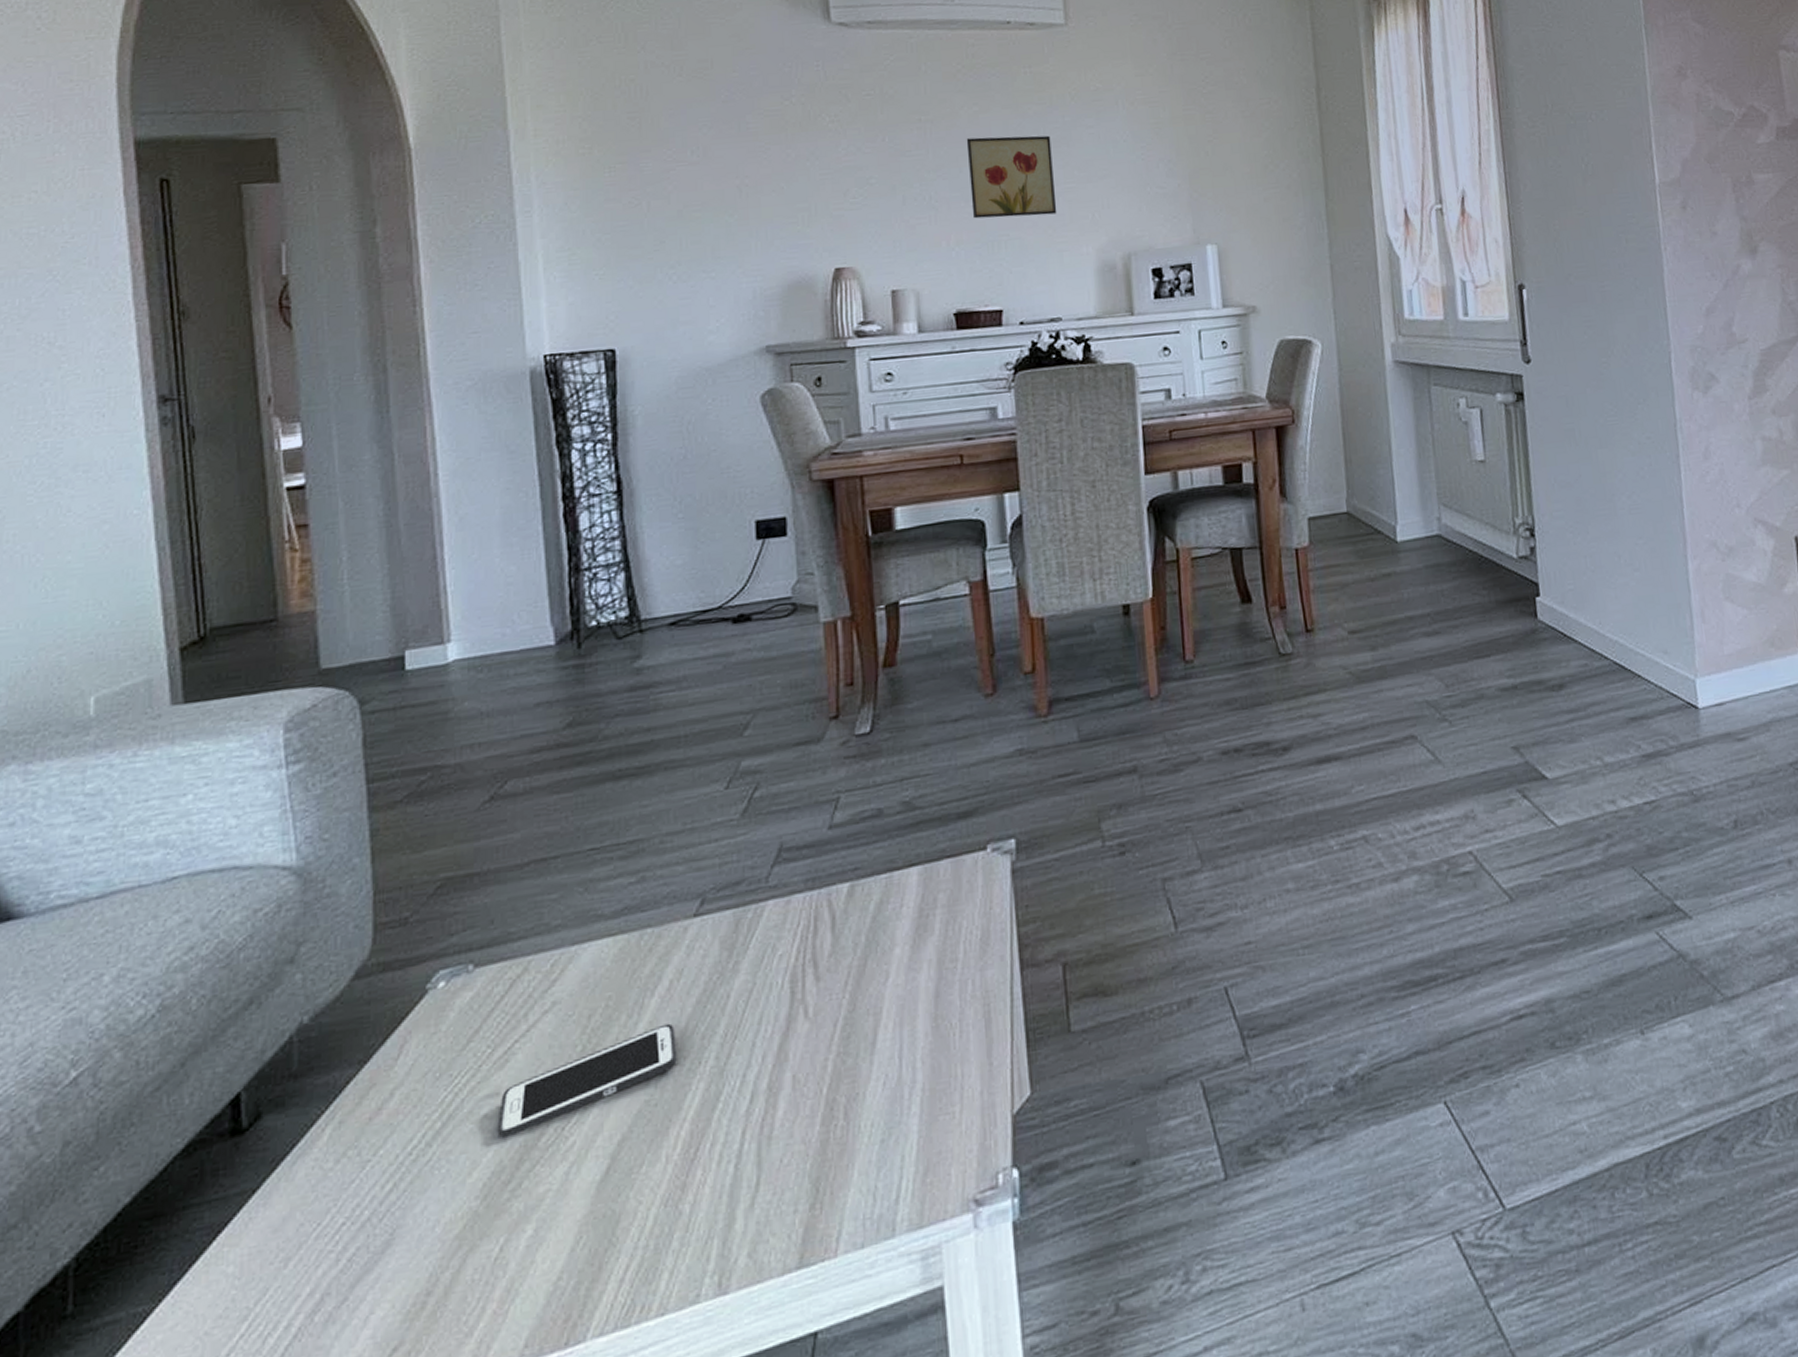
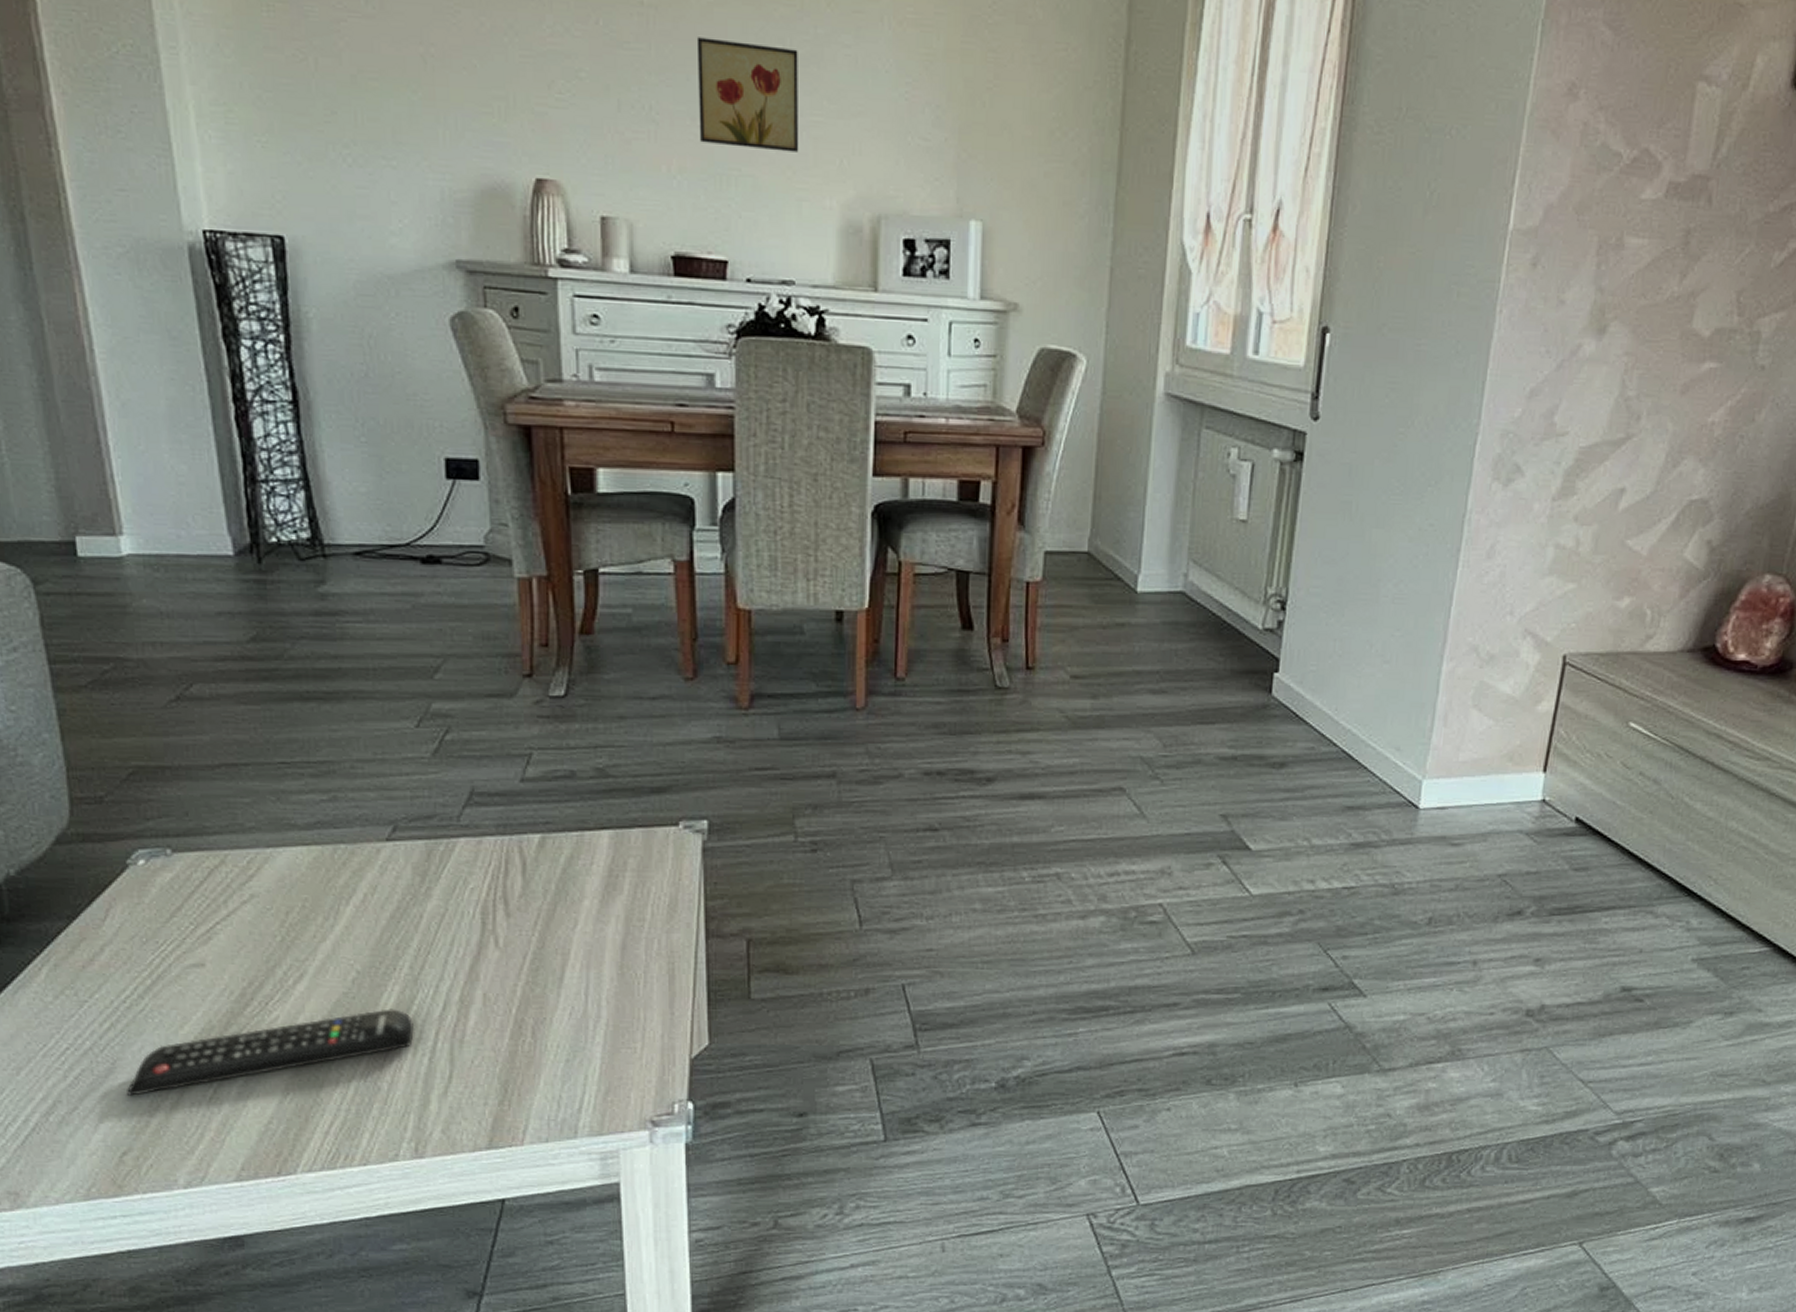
remote control: none [402,1111,721,1273] -> present [125,1009,415,1096]
cell phone: present [497,1023,677,1138] -> none [204,931,373,1002]

